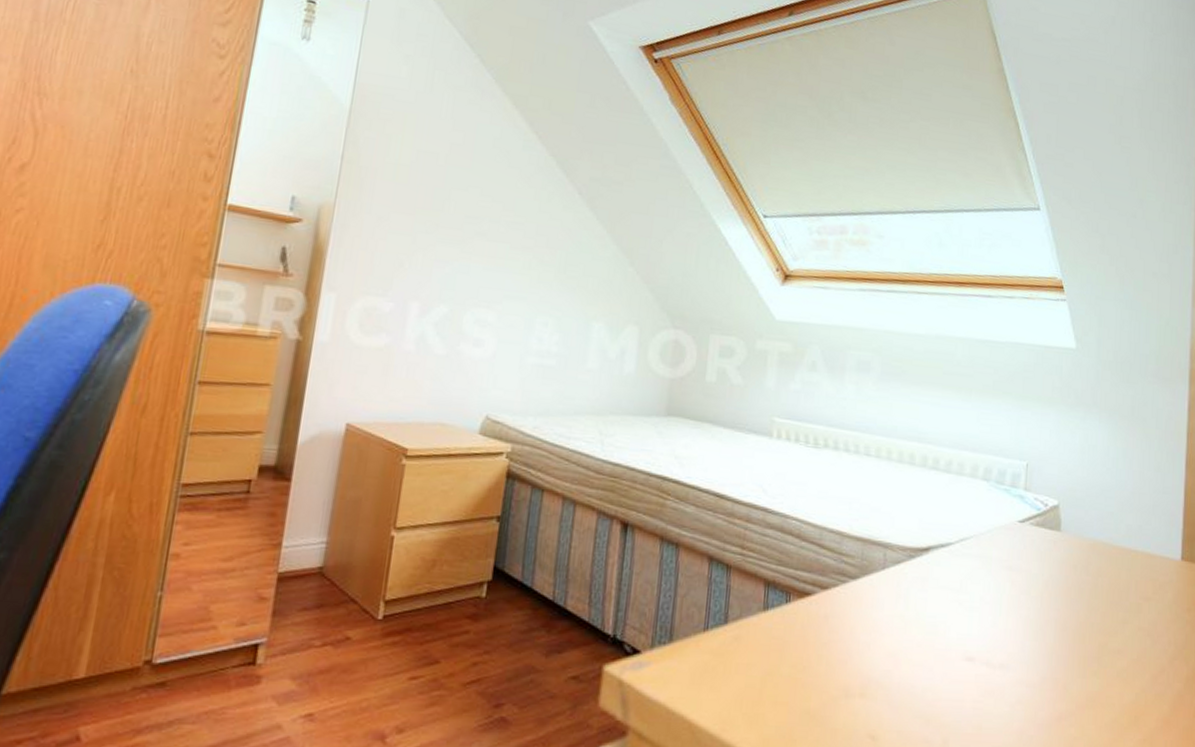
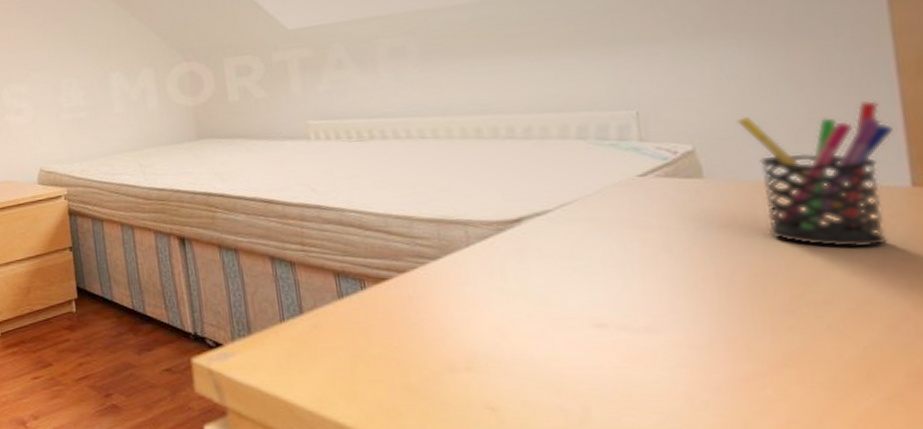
pen holder: none [1088,483,1177,608] -> present [736,100,893,247]

